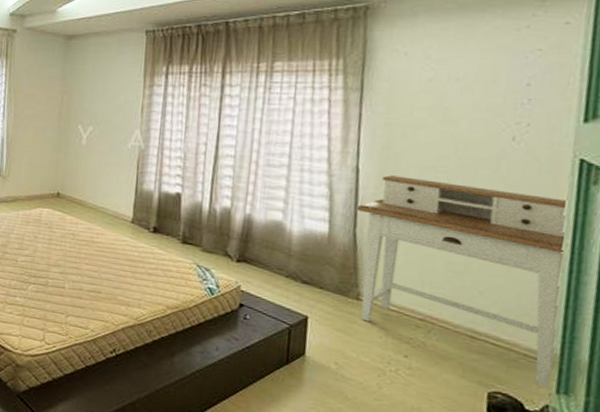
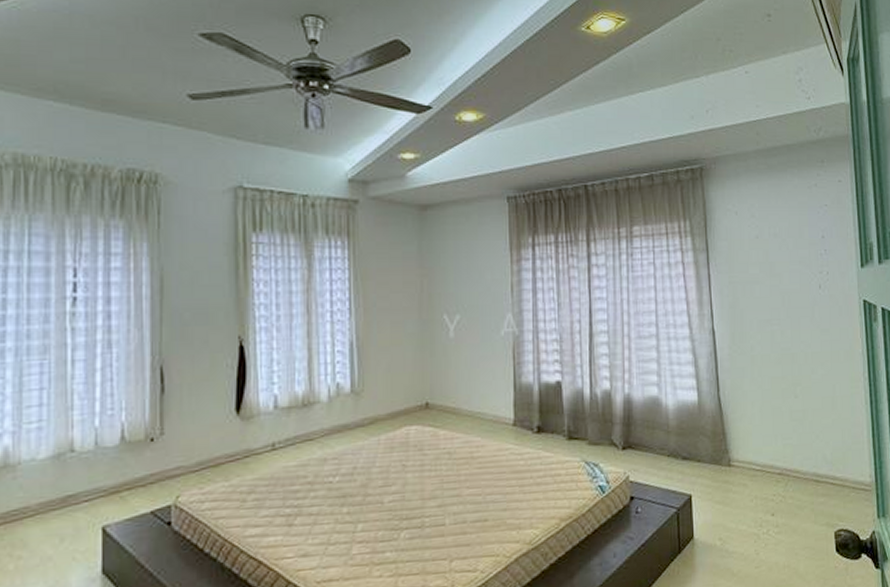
desk: present [356,175,566,389] -> none [717,333,875,515]

